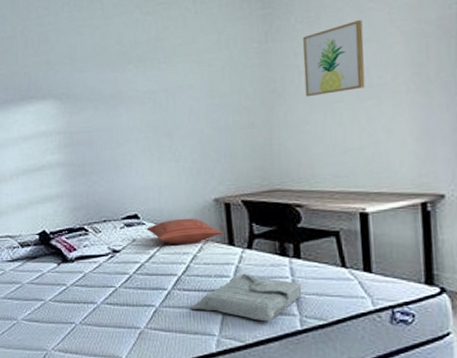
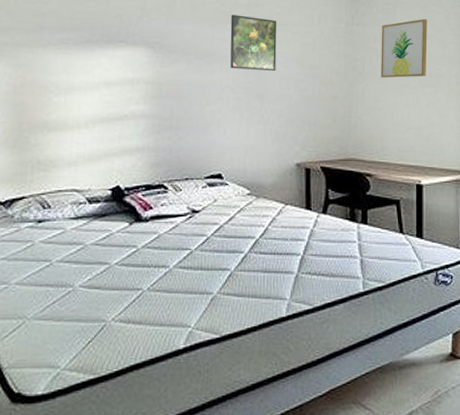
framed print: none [132,52,184,109] -> present [230,14,277,72]
pillow: present [146,218,224,245] -> none [228,181,302,207]
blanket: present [190,273,302,322] -> none [265,237,366,285]

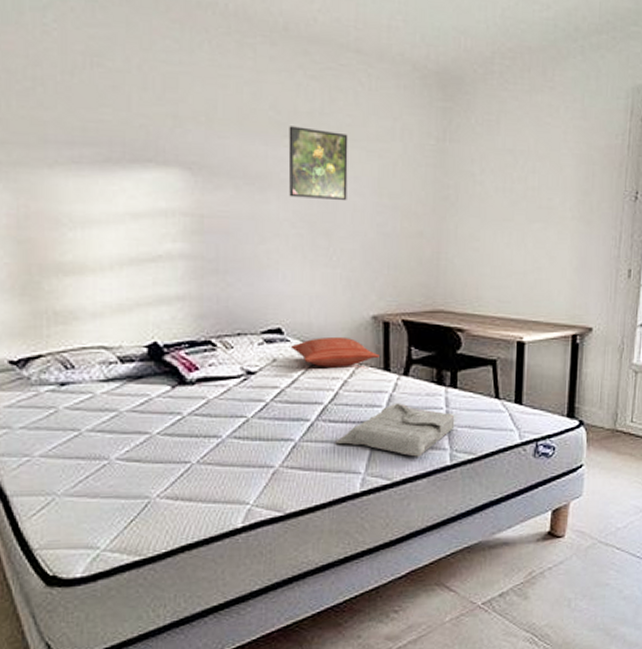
pillow: none [228,181,302,207] -> present [290,336,380,367]
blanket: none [265,237,366,285] -> present [335,403,455,457]
wall art: present [381,19,428,78] -> none [478,134,539,211]

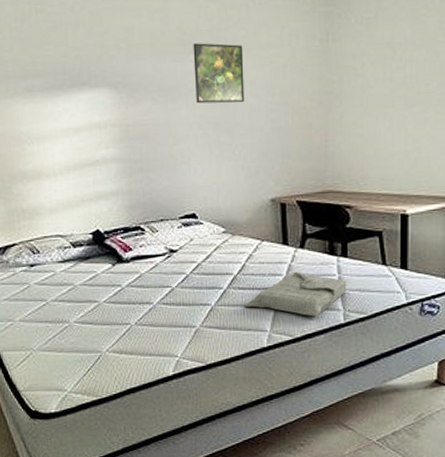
pillow: present [290,336,380,367] -> none [204,218,278,244]

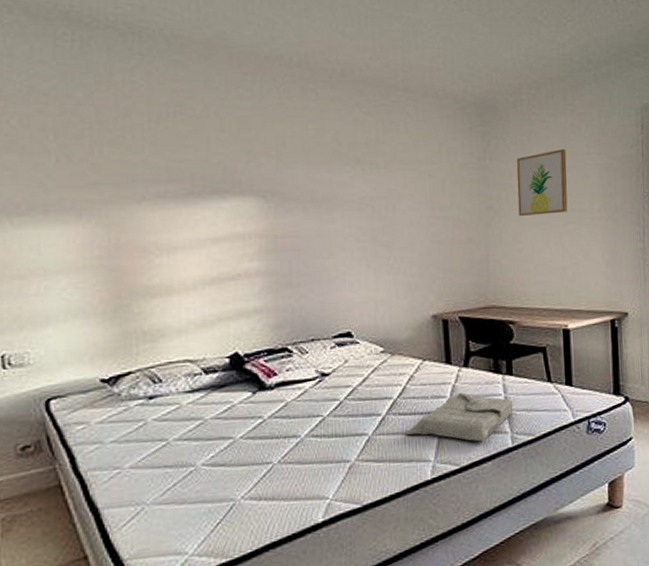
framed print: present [193,43,245,104] -> none [349,155,404,216]
wall art: none [360,26,416,100] -> present [516,149,568,217]

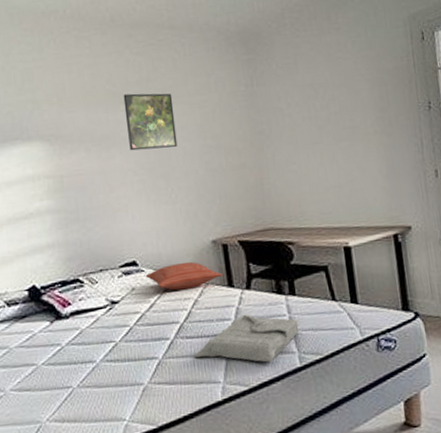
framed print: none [349,155,404,216] -> present [123,93,178,151]
pillow: none [360,335,441,365] -> present [145,261,223,291]
wall art: present [516,149,568,217] -> none [284,68,340,139]

